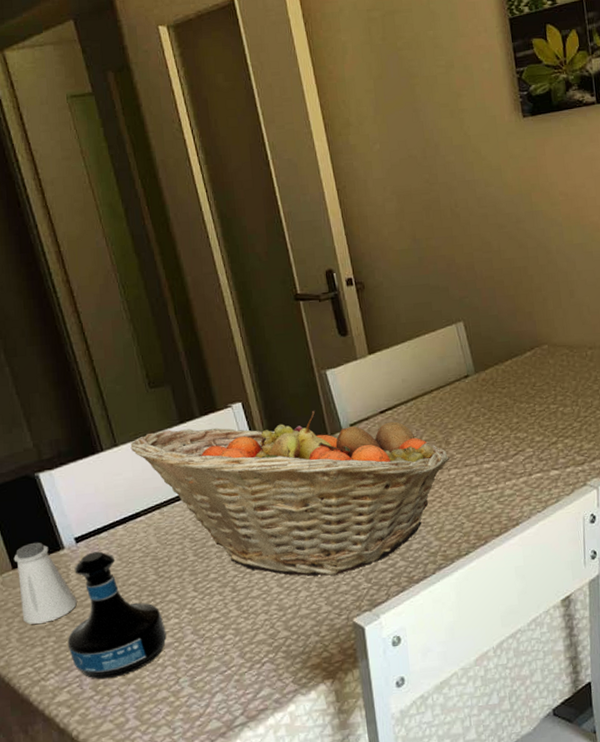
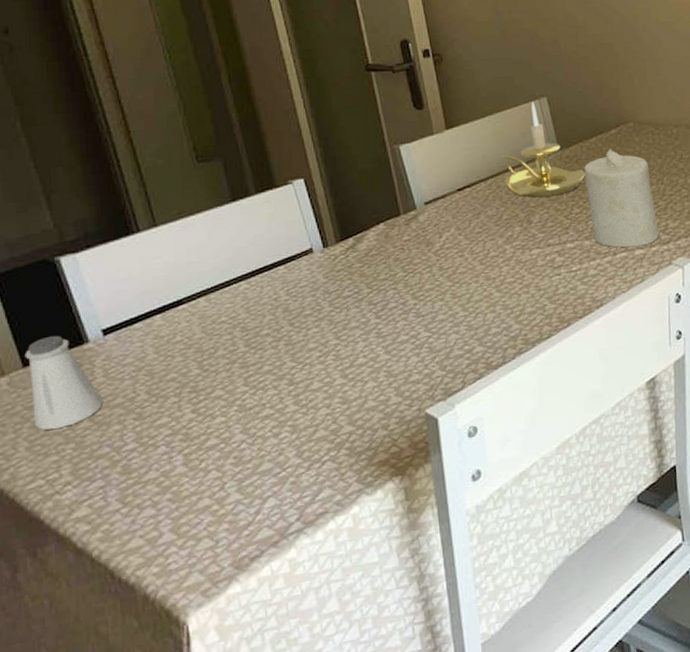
tequila bottle: present [67,551,167,679] -> none [89,344,211,490]
fruit basket: present [130,410,451,576] -> none [172,187,532,365]
candle holder: none [420,326,501,420] -> present [501,102,585,198]
candle: none [499,371,574,469] -> present [583,148,660,248]

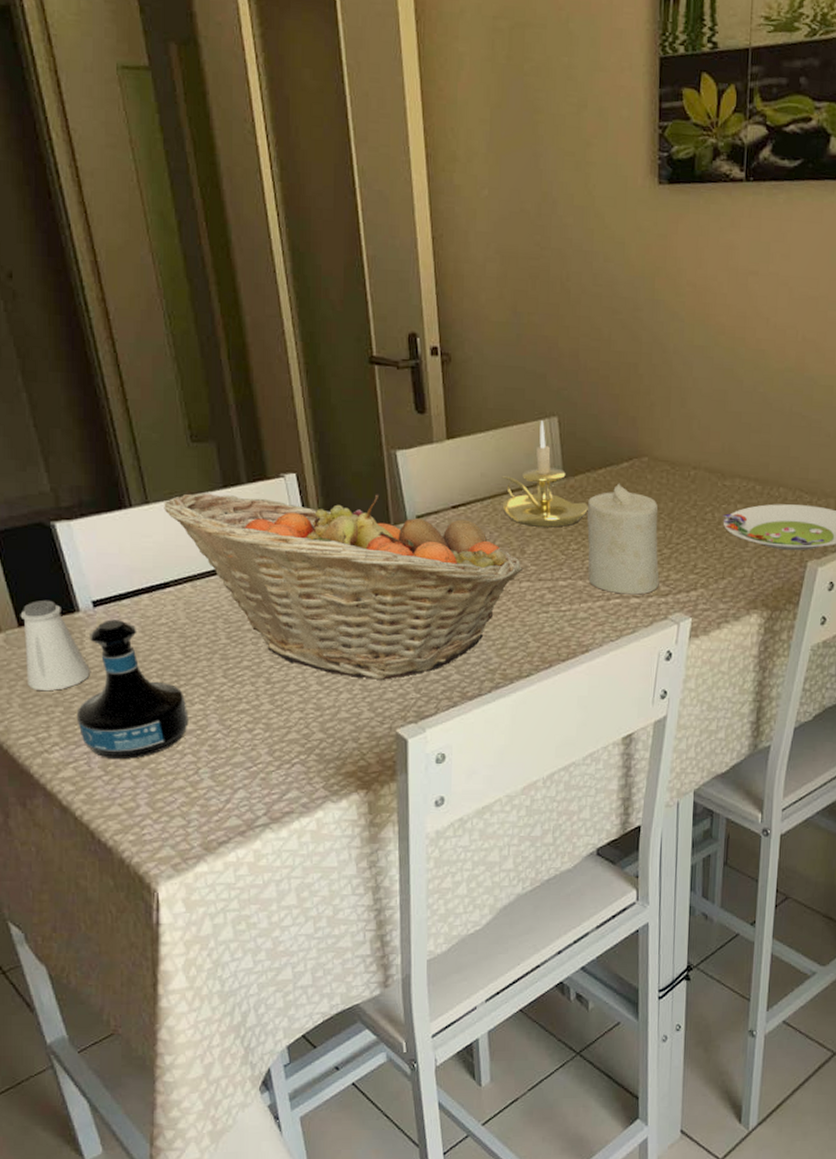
tequila bottle: none [89,344,211,490] -> present [76,619,189,760]
fruit basket: none [172,187,532,365] -> present [164,493,524,680]

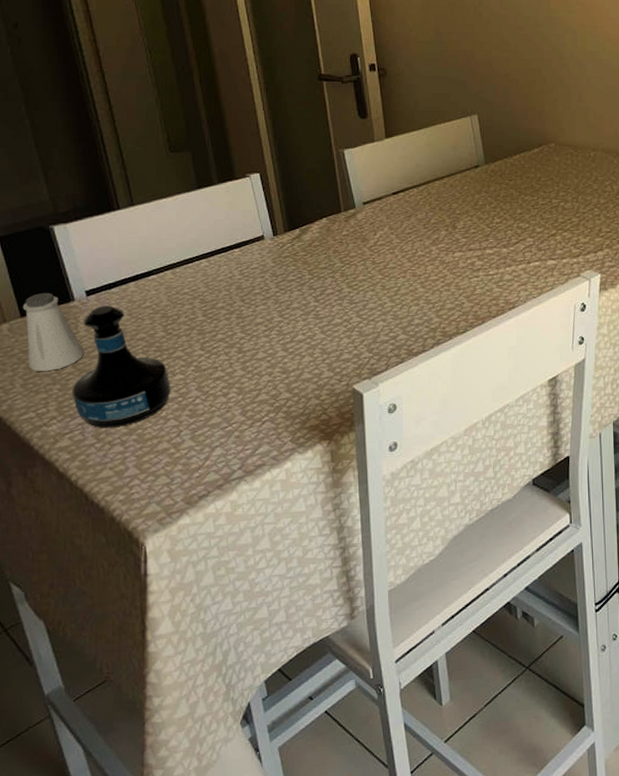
fruit basket: present [164,493,524,680] -> none [147,186,456,344]
candle holder: present [501,420,588,528] -> none [433,118,507,206]
candle: present [587,483,660,595] -> none [506,166,571,258]

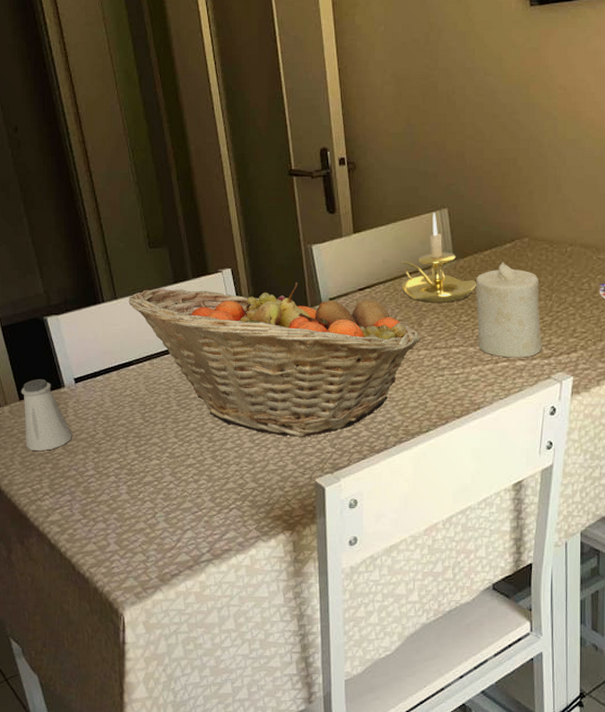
tequila bottle: present [72,306,171,428] -> none [62,393,148,506]
fruit basket: none [147,186,456,344] -> present [128,282,421,437]
candle holder: none [433,118,507,206] -> present [400,212,476,303]
candle: none [506,166,571,258] -> present [475,262,542,358]

